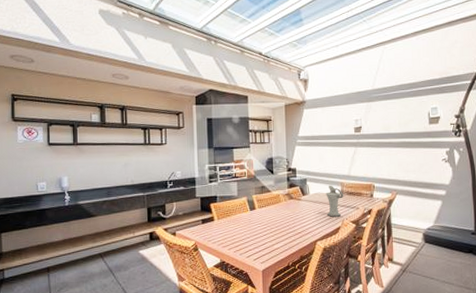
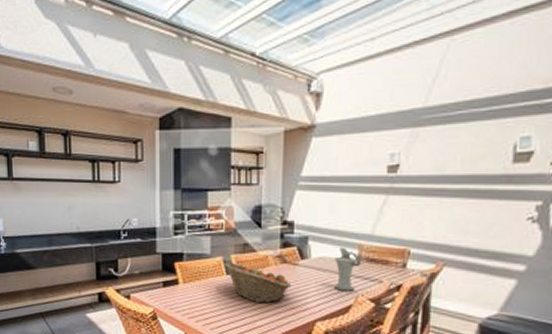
fruit basket: none [248,201,298,230] -> present [224,262,292,303]

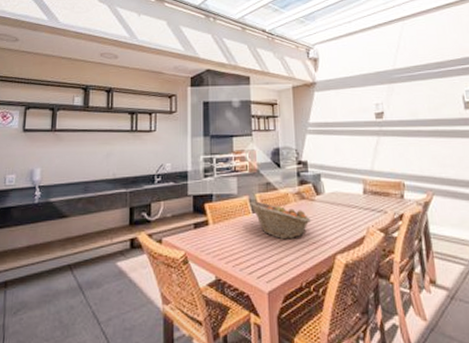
pitcher: present [334,247,361,291] -> none [345,182,367,223]

